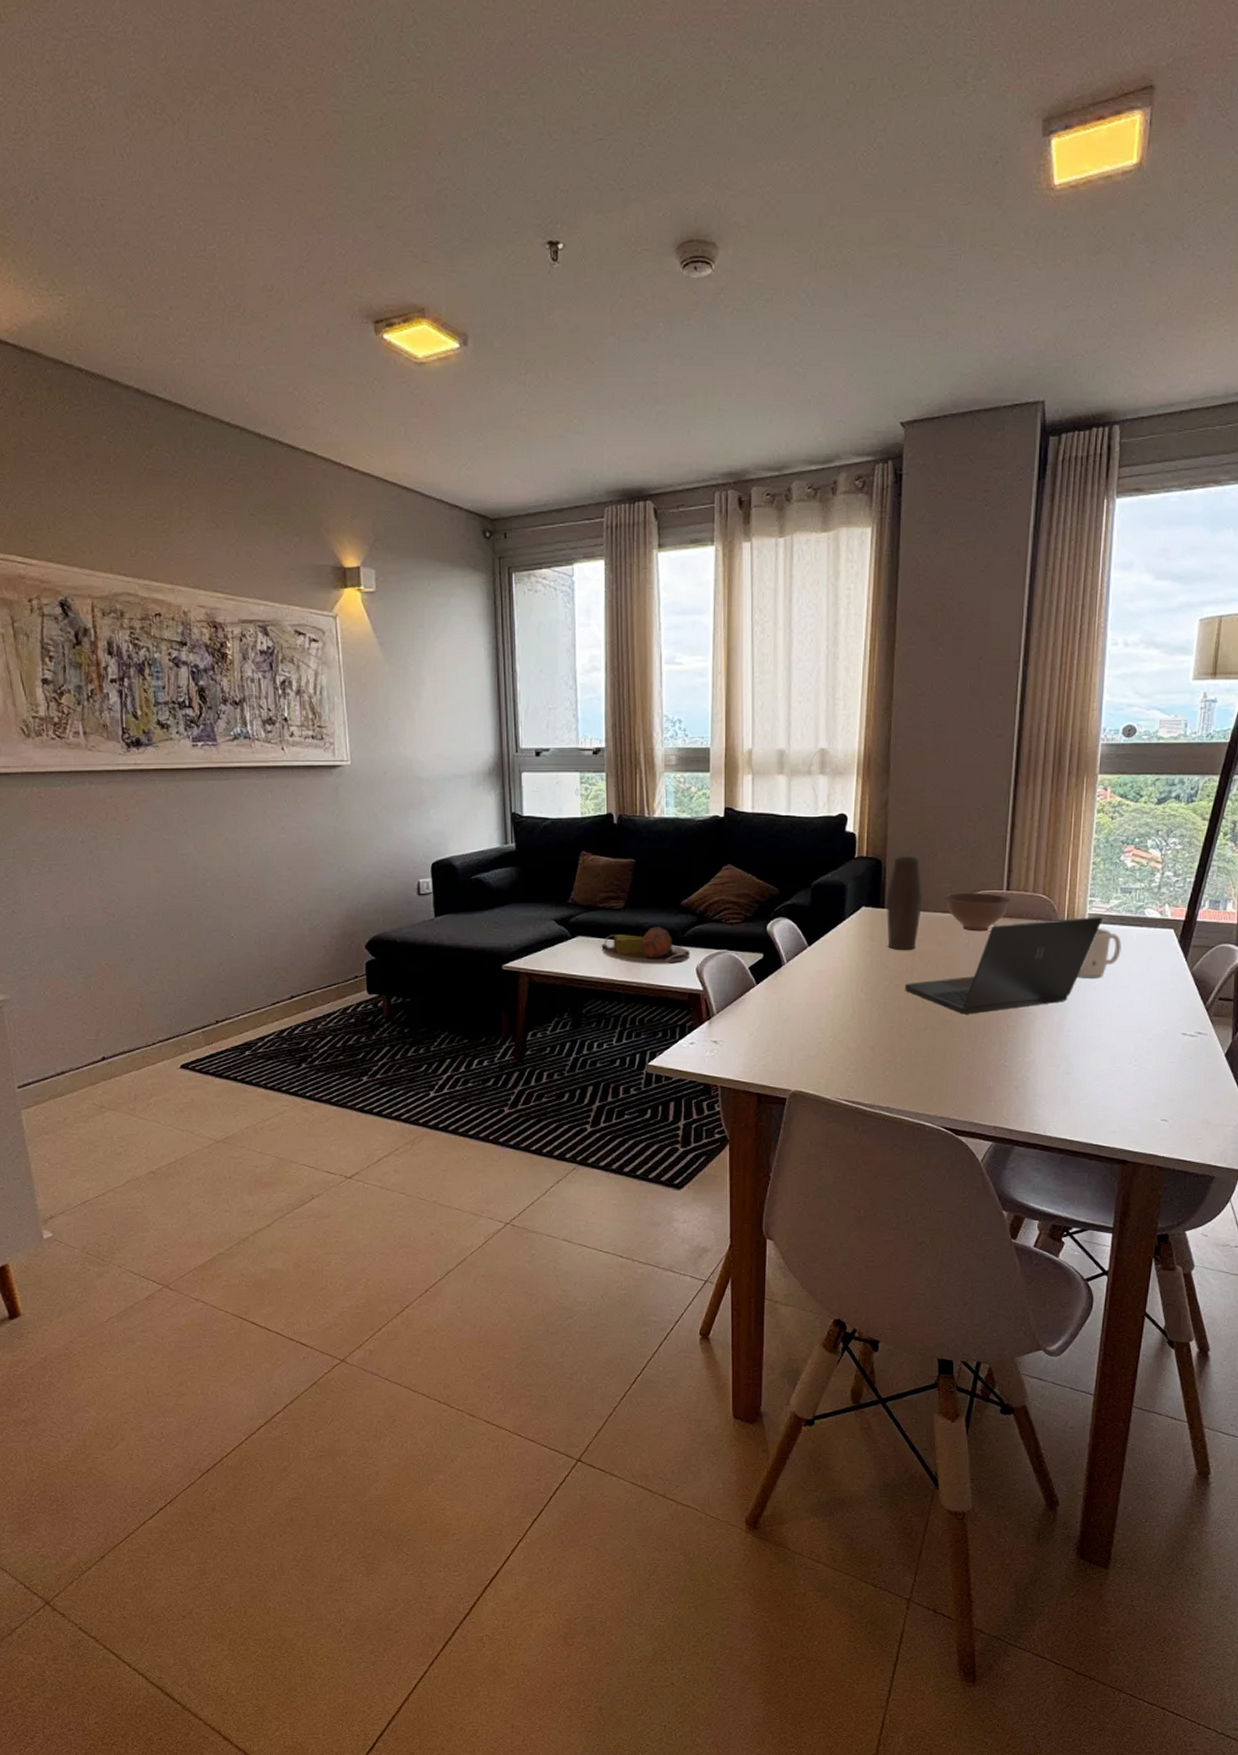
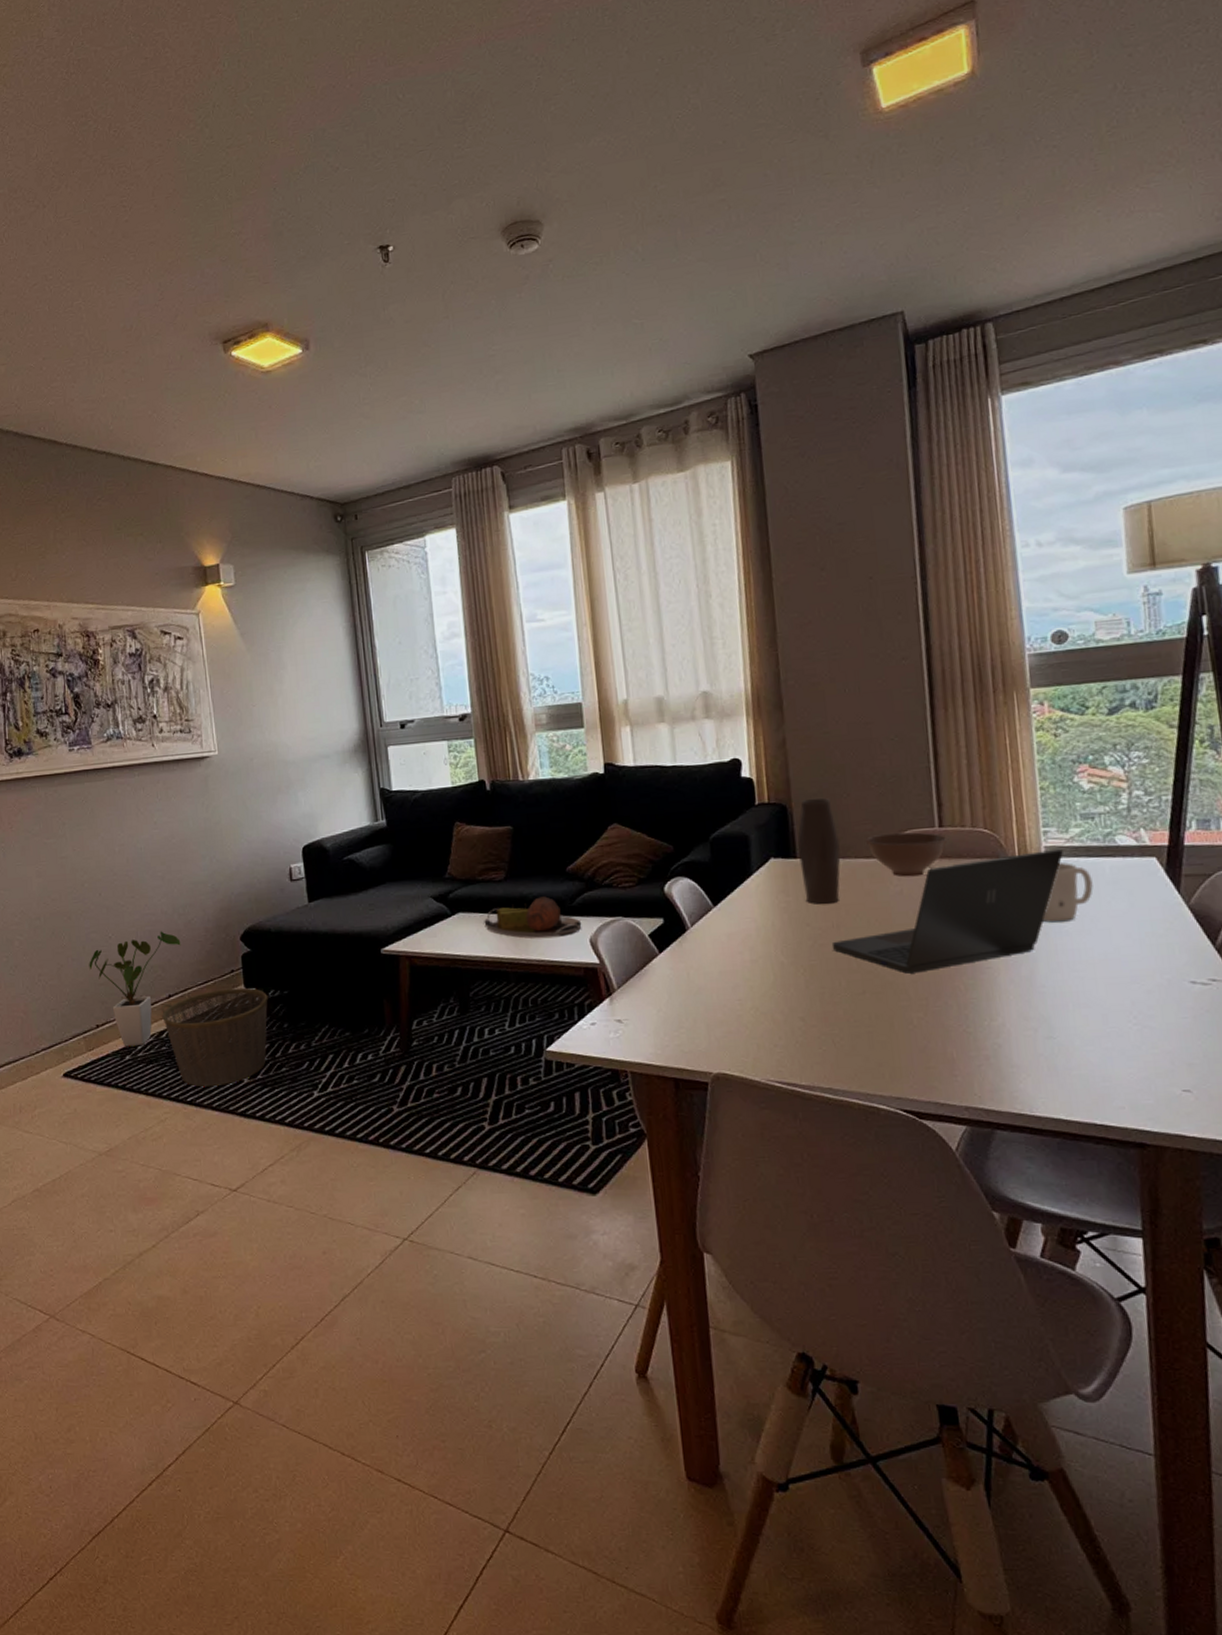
house plant: none [209,934,305,1042] -> present [89,931,181,1046]
basket: none [283,993,390,1084] -> present [161,987,268,1088]

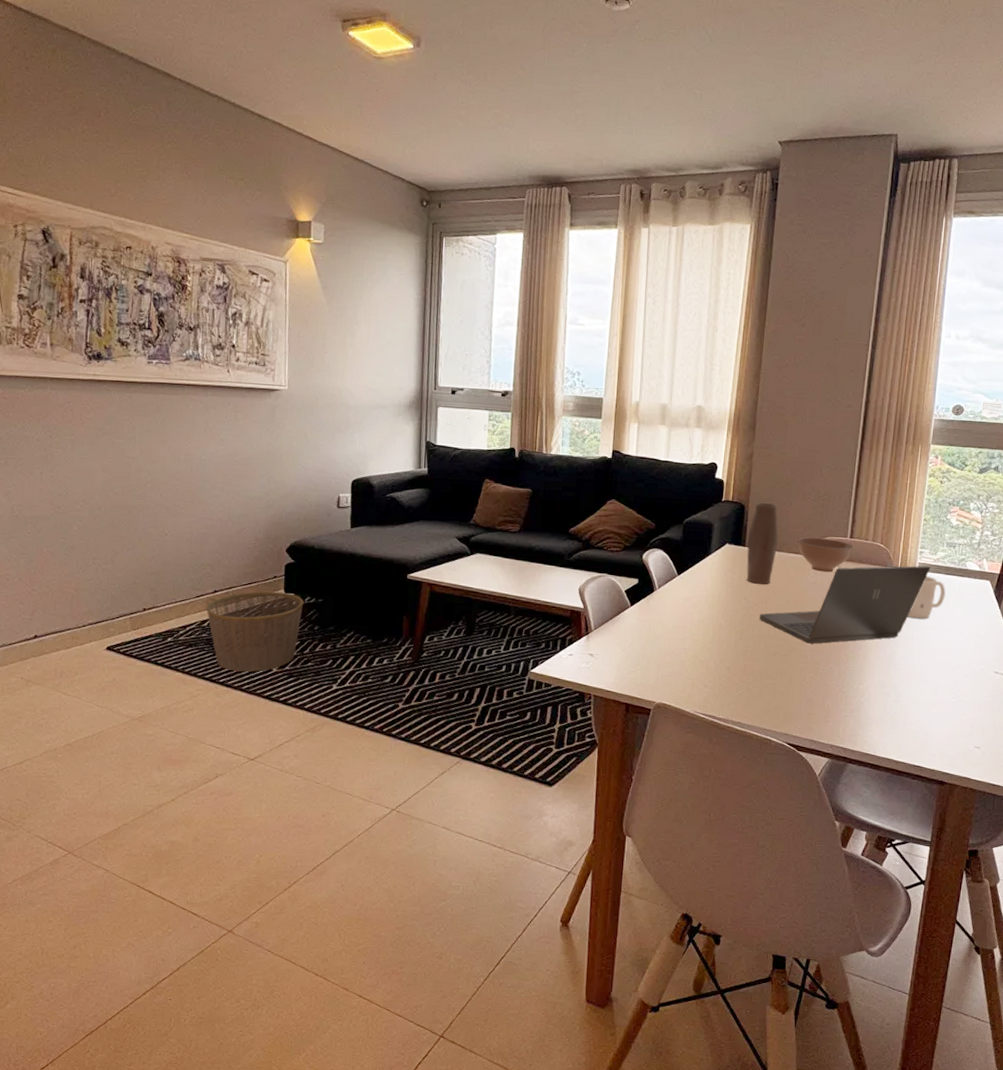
house plant: present [89,931,181,1046] -> none [143,535,232,630]
serving tray: present [484,896,582,939] -> none [496,549,575,584]

